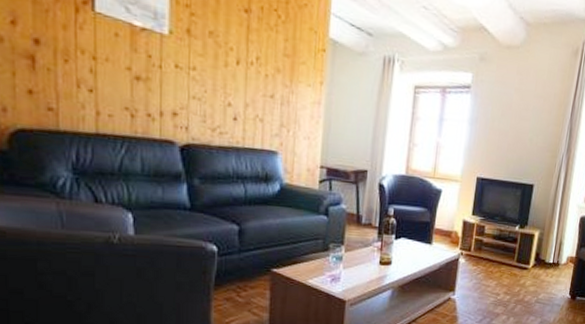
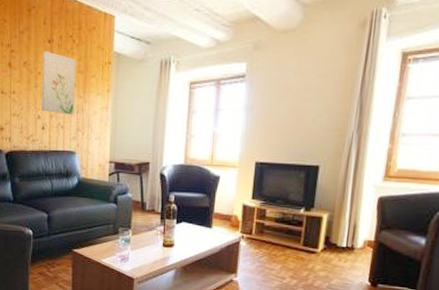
wall art: none [233,21,282,107] -> present [42,51,76,115]

